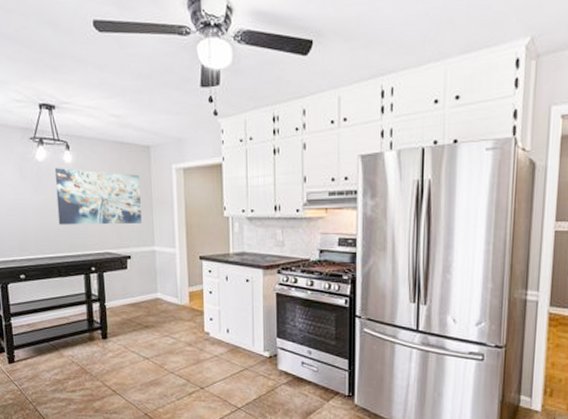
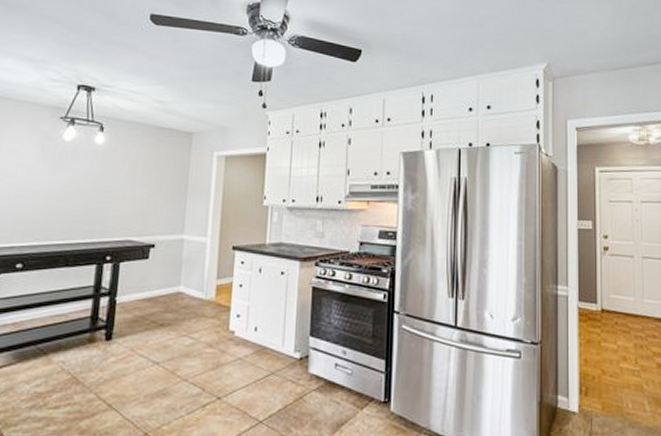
wall art: present [54,168,142,225] -> none [76,149,178,211]

